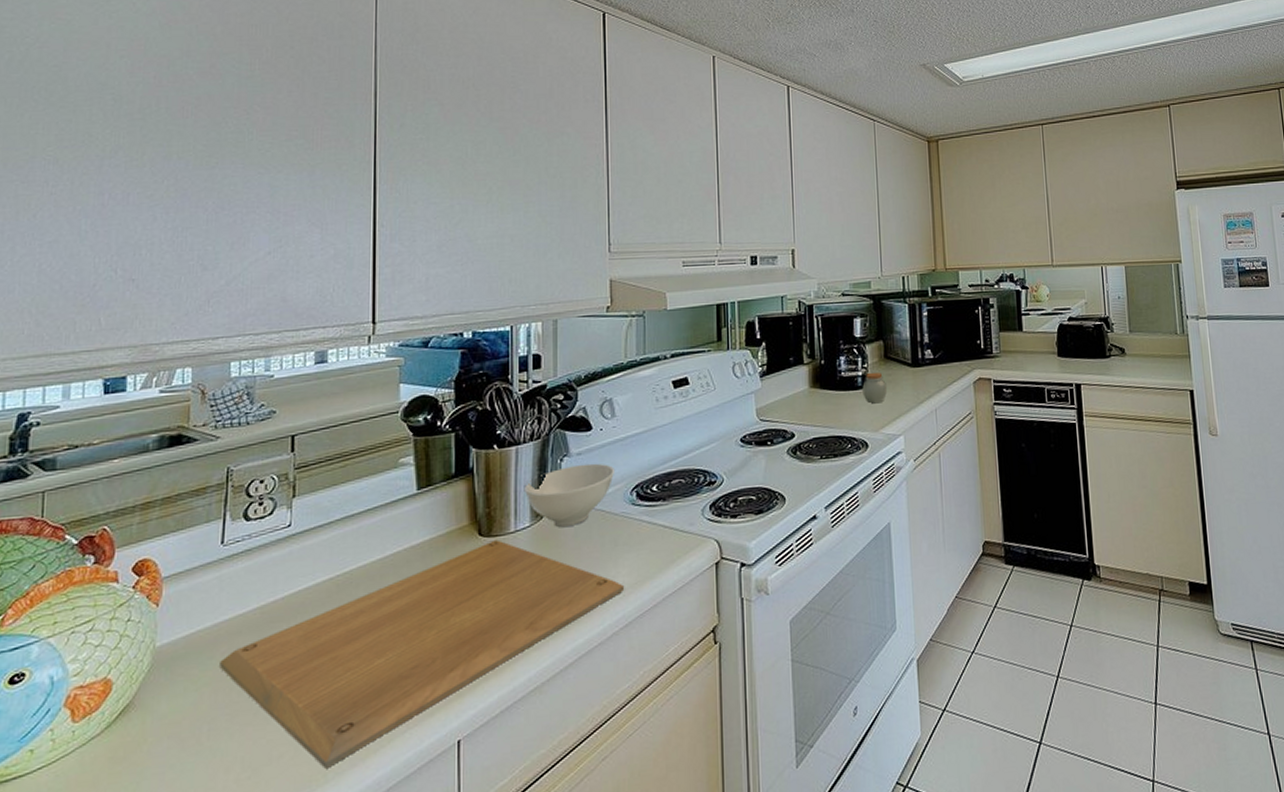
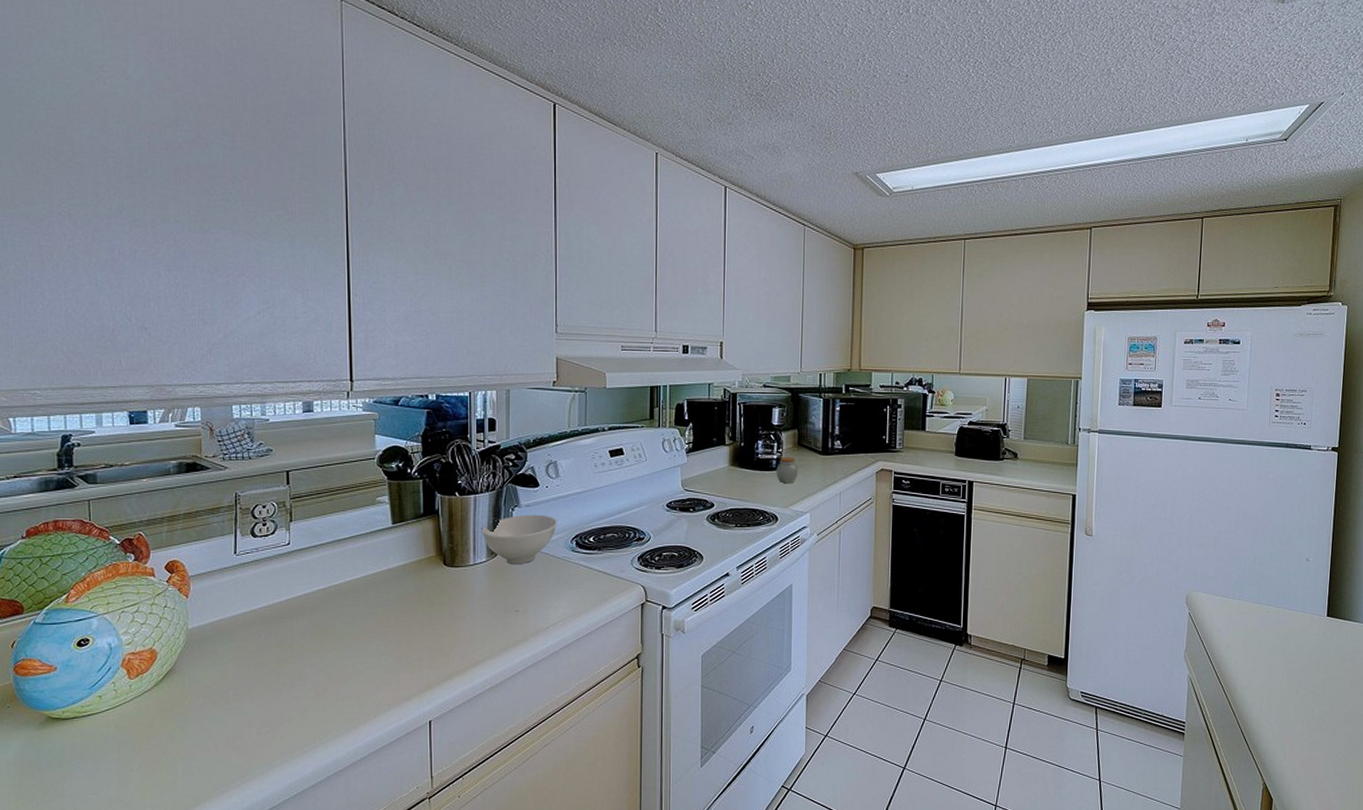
chopping board: present [220,540,625,769] -> none [239,570,565,731]

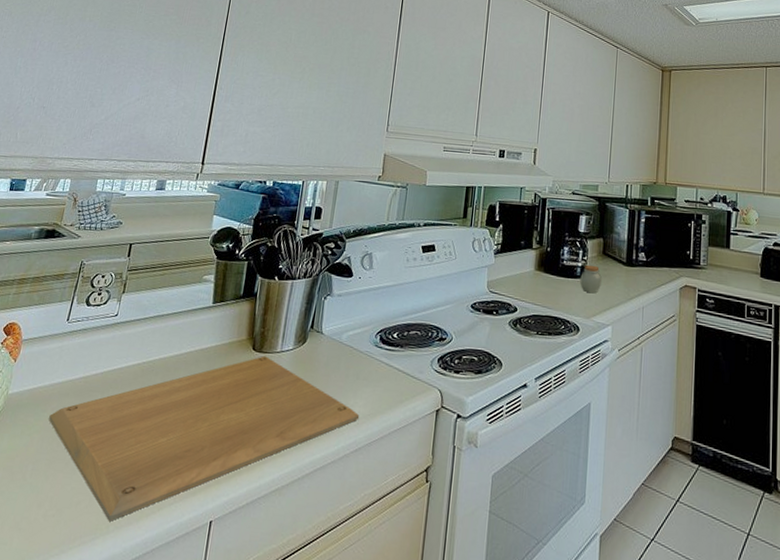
chopping board: none [239,570,565,731] -> present [48,356,360,521]
bowl: present [481,514,559,565] -> none [292,304,366,356]

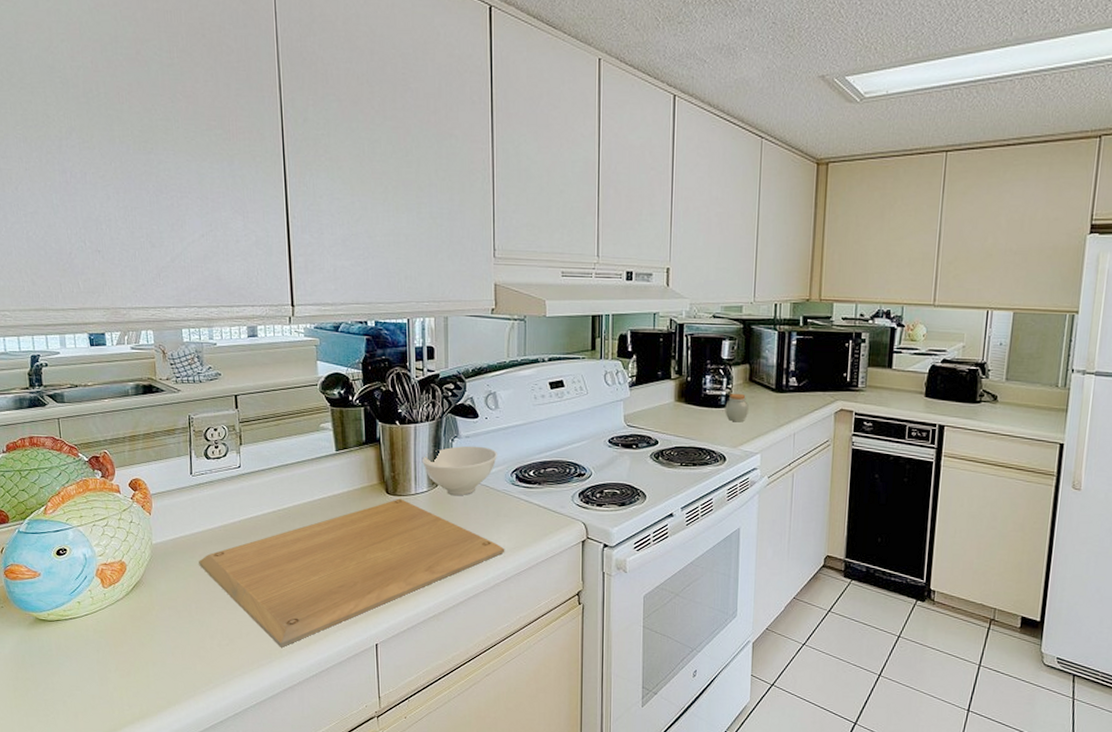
bowl: none [292,304,366,356] -> present [421,445,498,496]

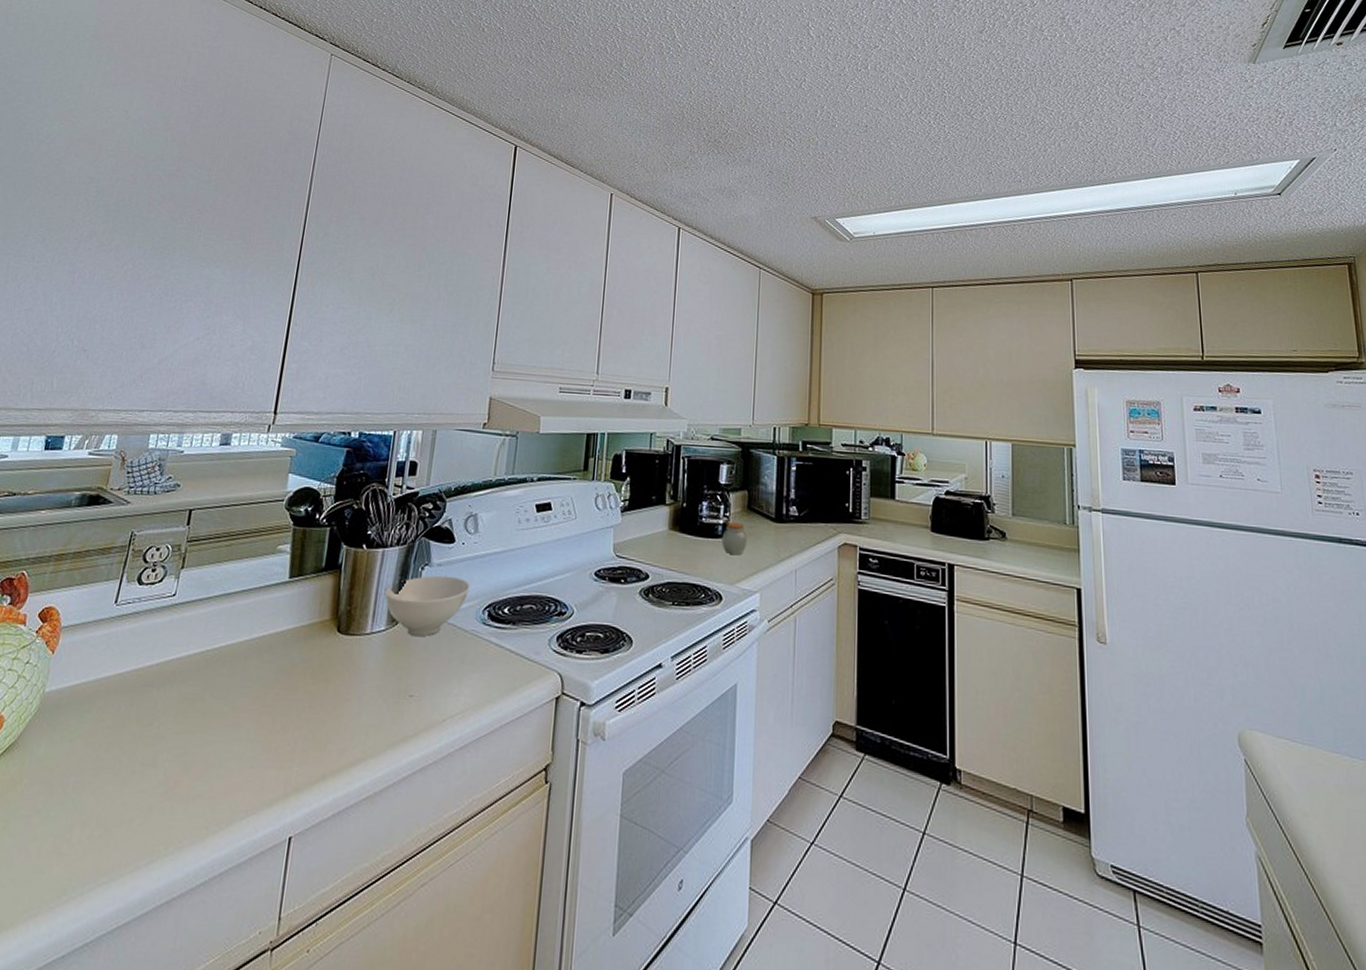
chopping board: present [199,498,505,647] -> none [94,639,466,841]

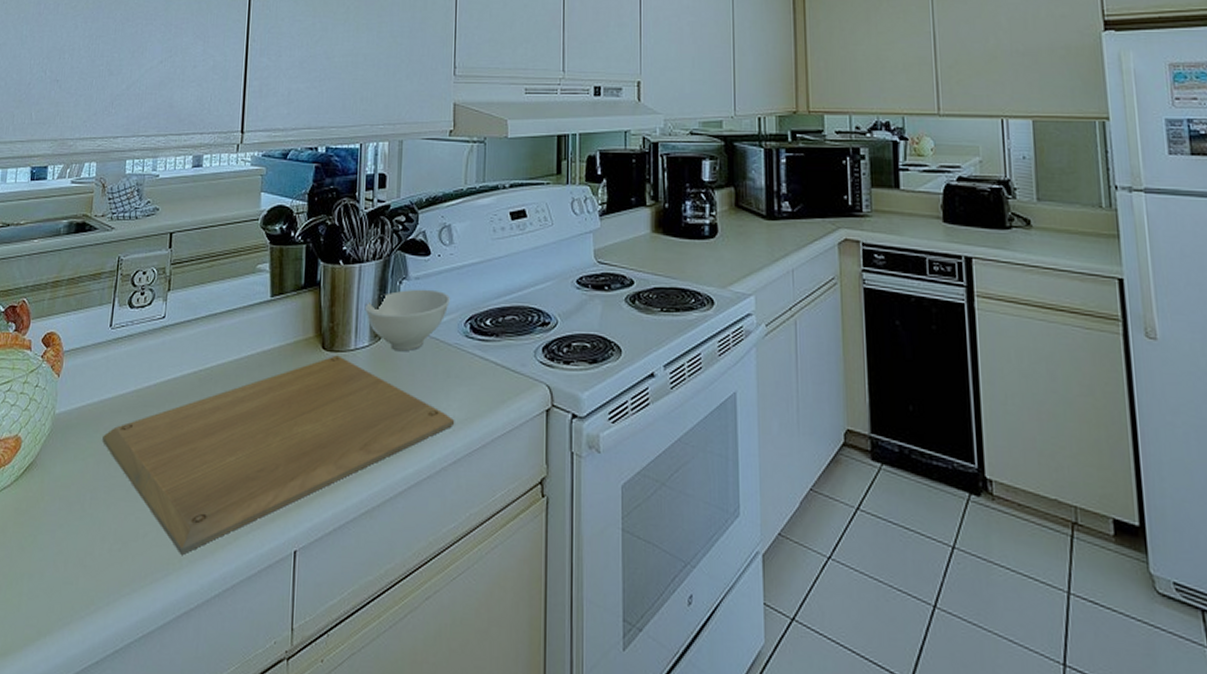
chopping board: none [94,639,466,841] -> present [102,355,455,555]
jar: present [722,521,748,556] -> none [709,221,738,257]

